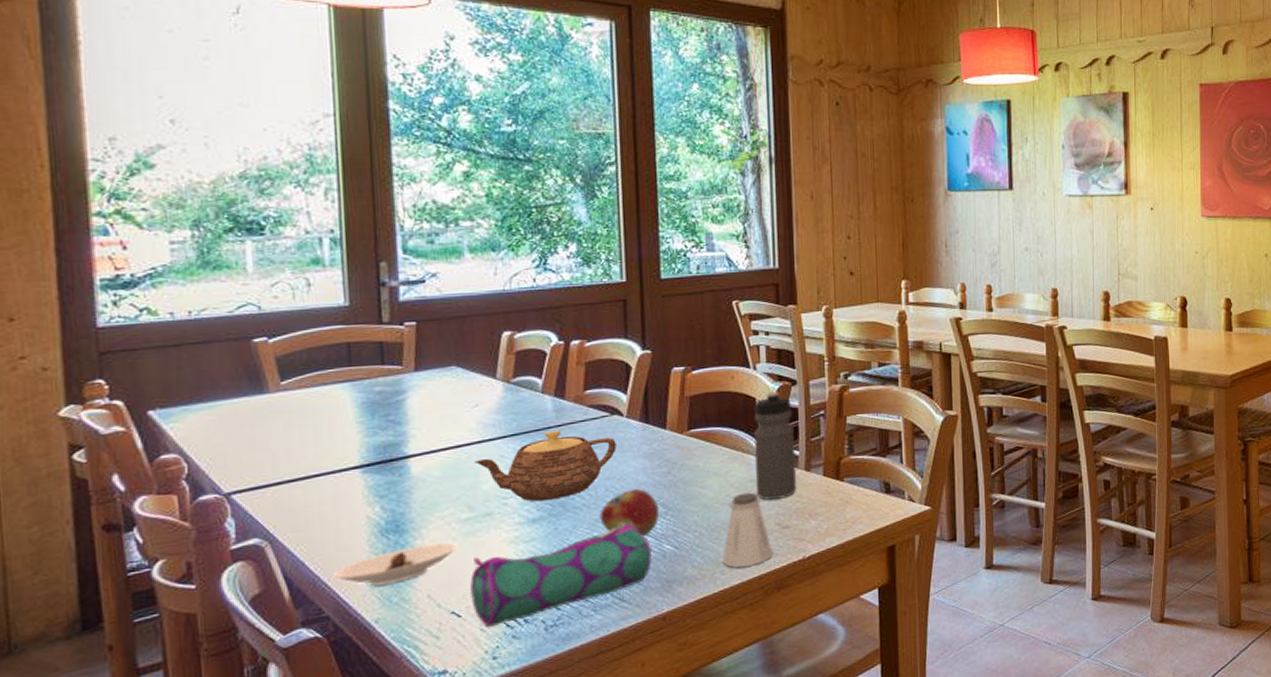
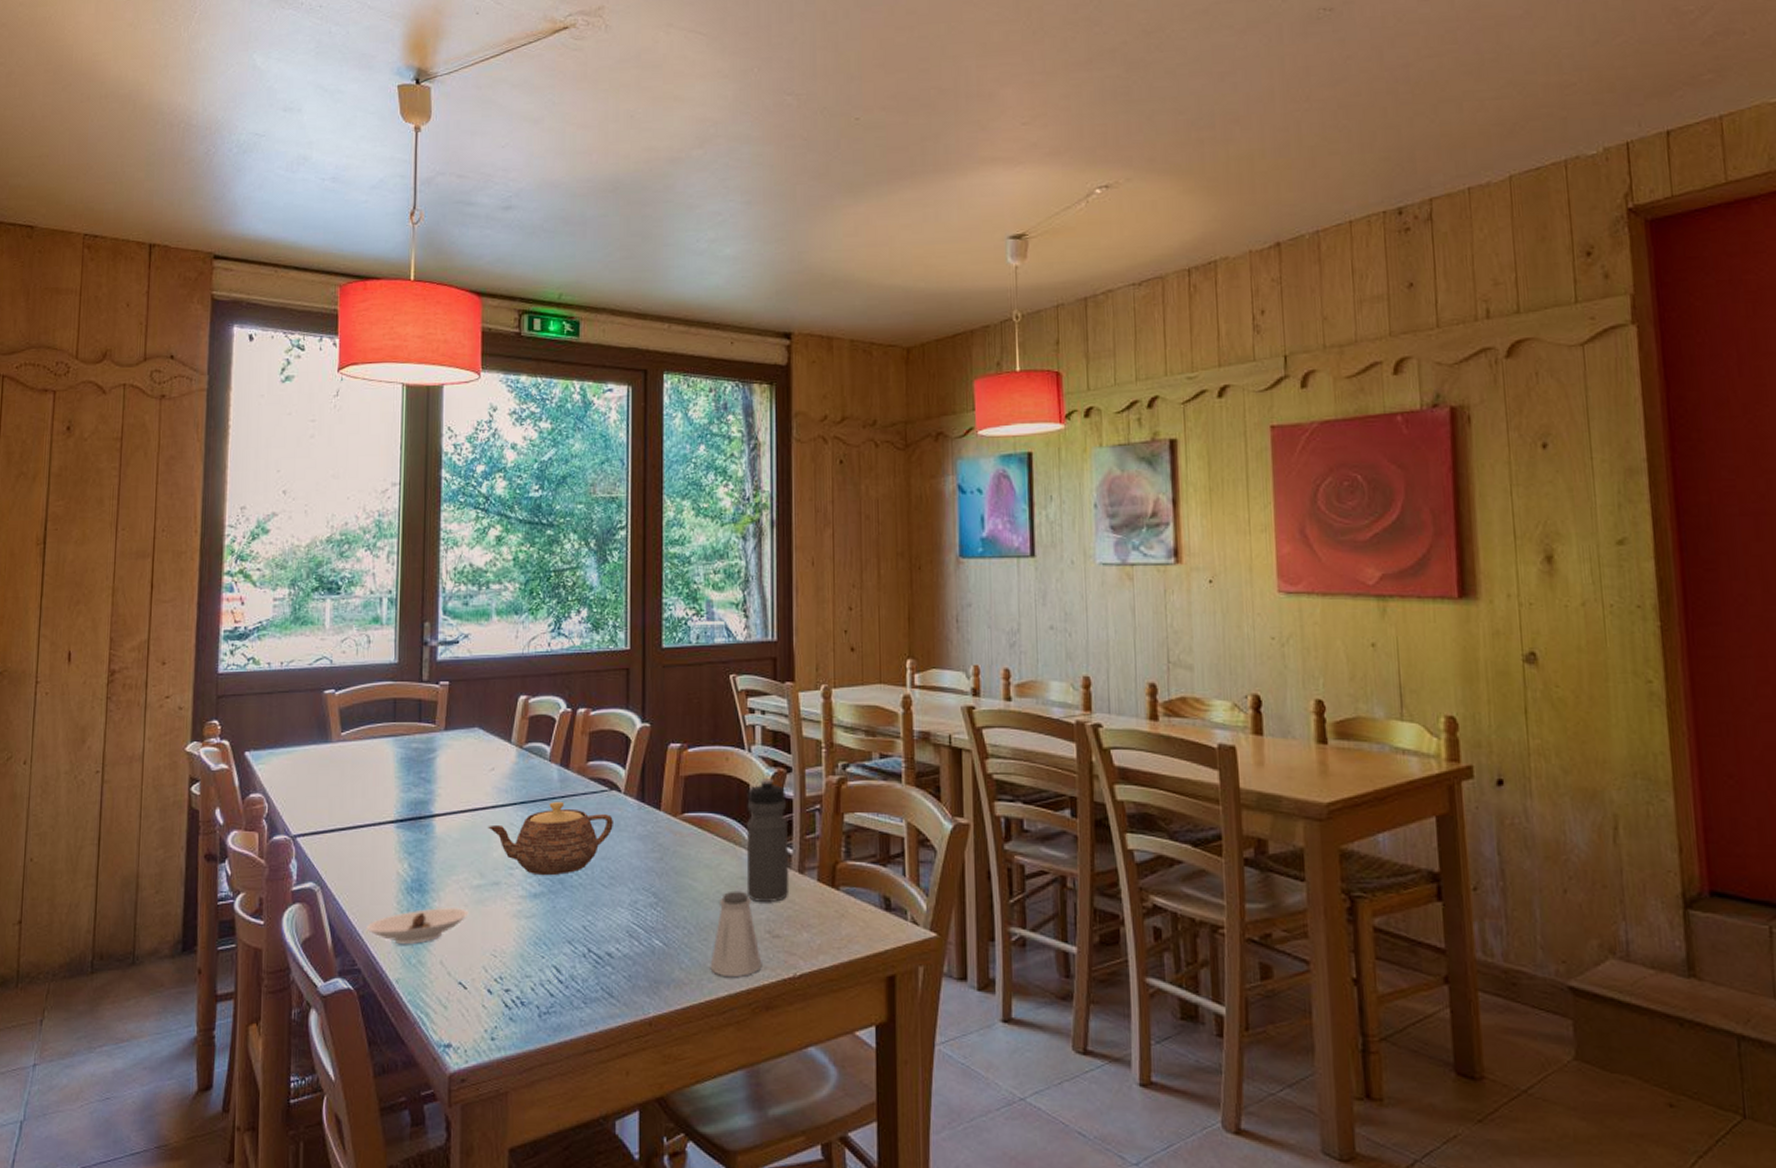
pencil case: present [469,522,652,628] -> none [475,909,641,1005]
fruit: present [599,489,660,536] -> none [594,874,651,926]

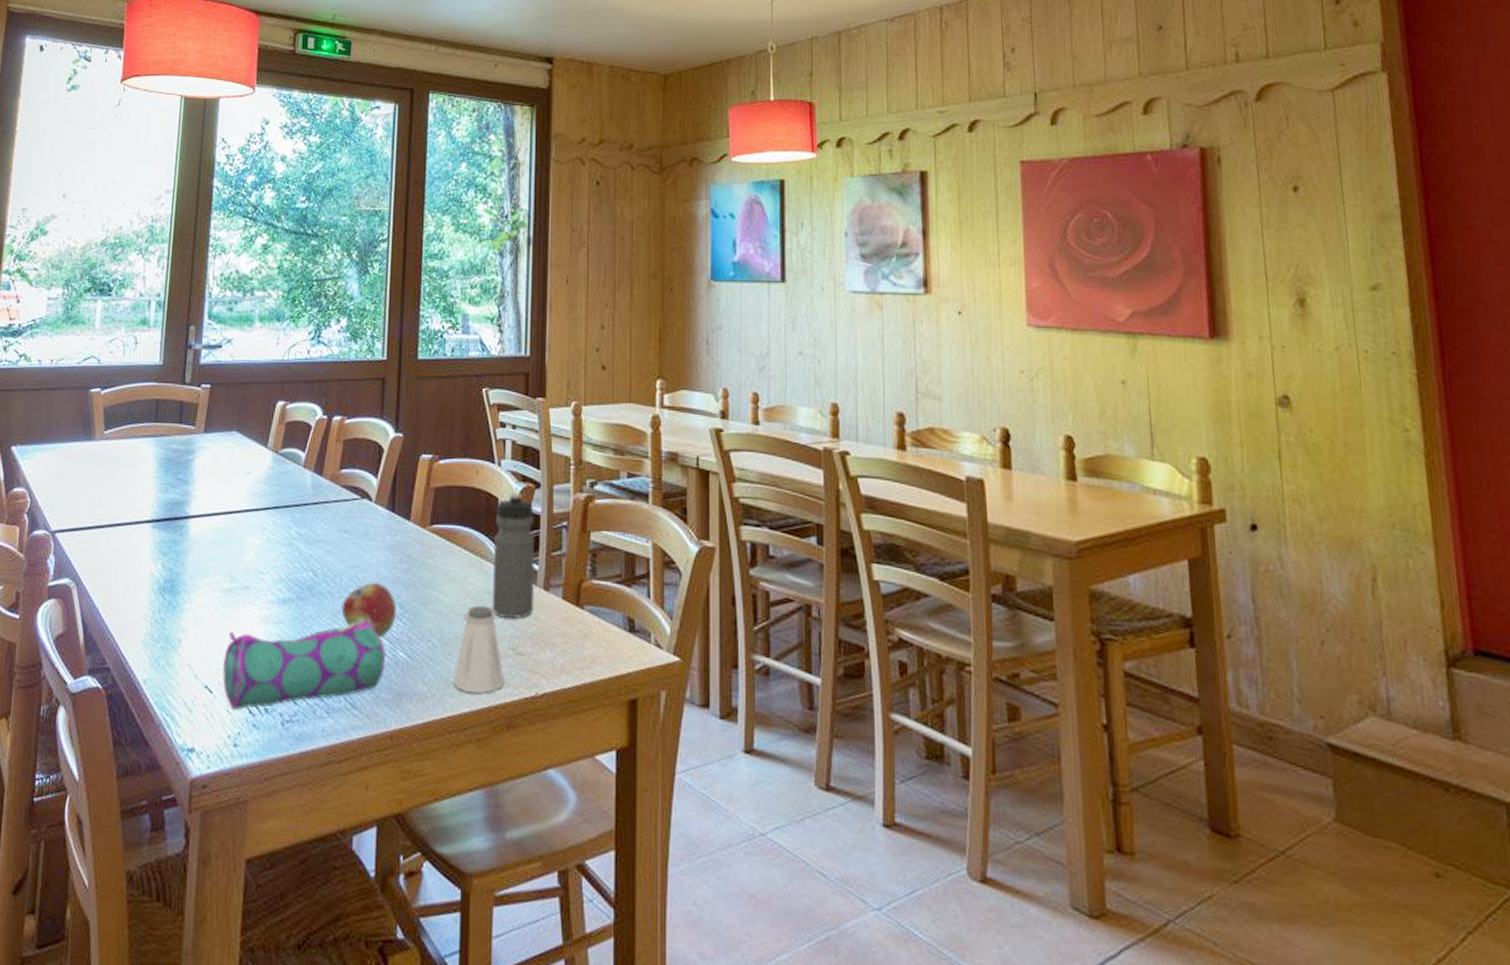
saucer: present [366,906,470,945] -> none [118,609,219,646]
pencil case: none [475,909,641,1005] -> present [222,618,385,711]
teapot: present [488,802,613,876] -> none [241,508,363,582]
fruit: none [594,874,651,926] -> present [341,583,397,637]

